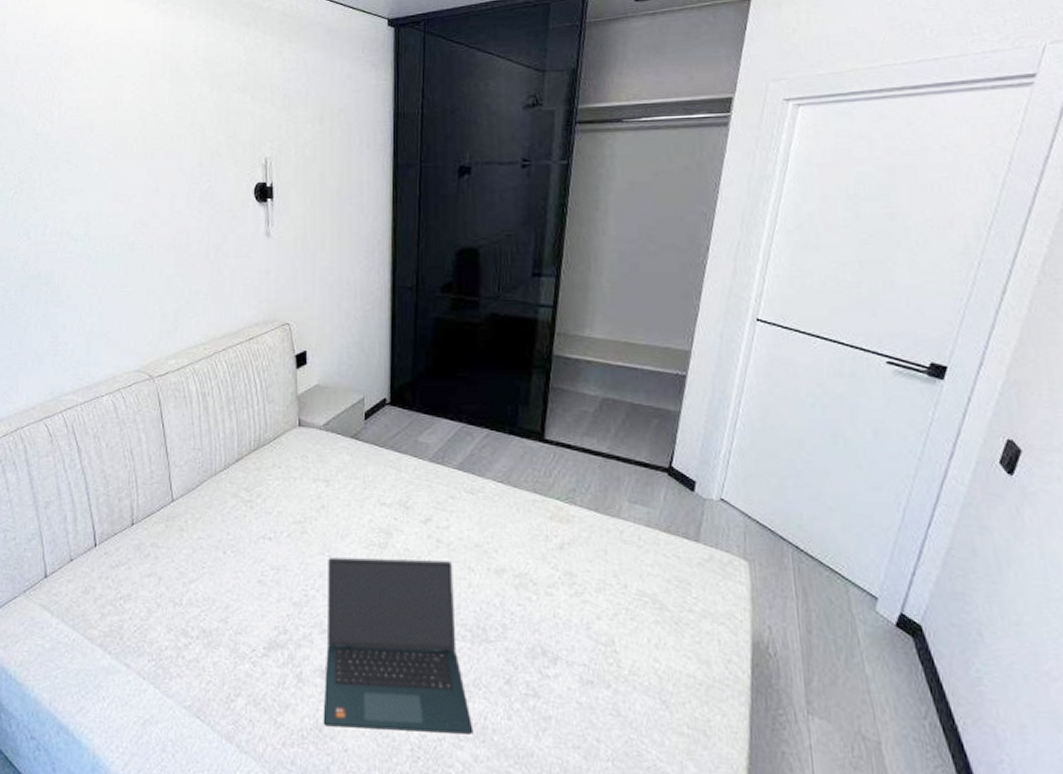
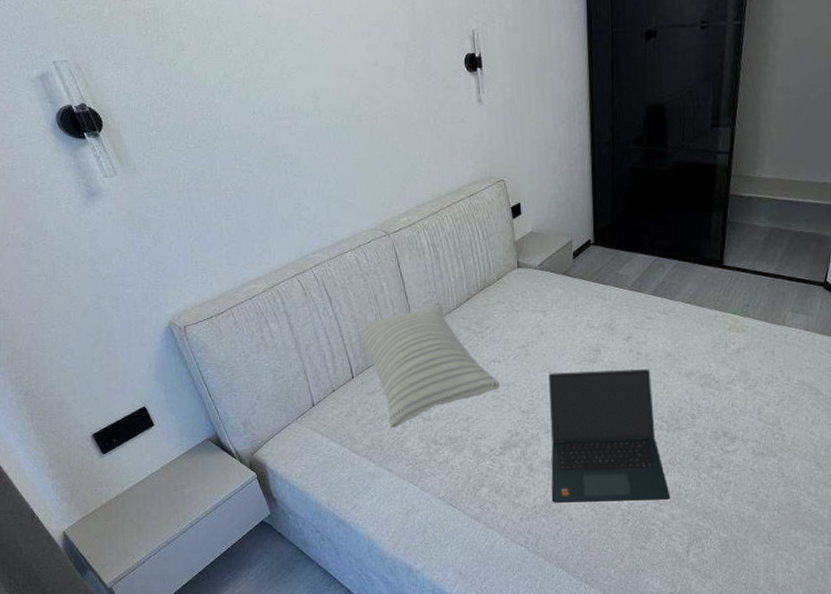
pillow: none [107,460,269,612] -> present [359,301,501,428]

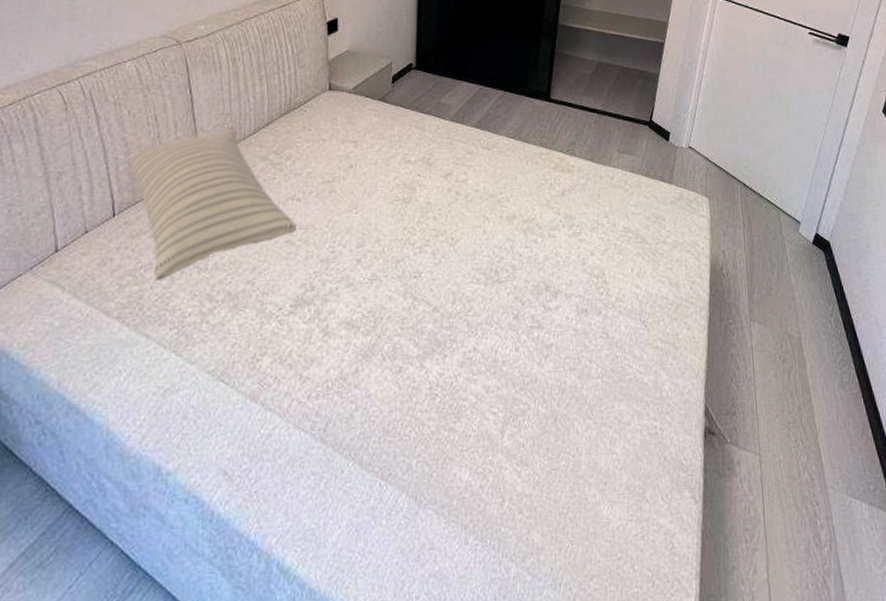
laptop: present [548,369,671,503] -> none [347,211,486,375]

